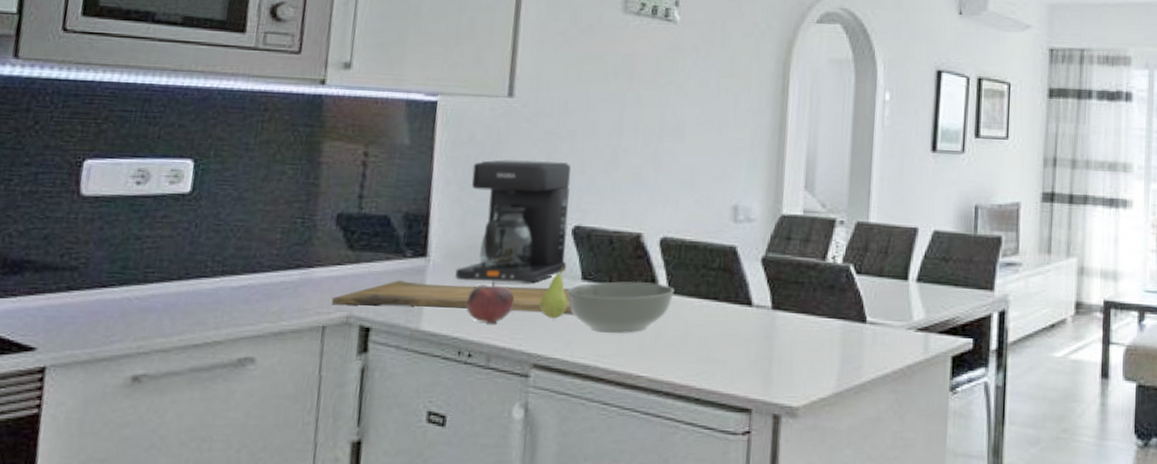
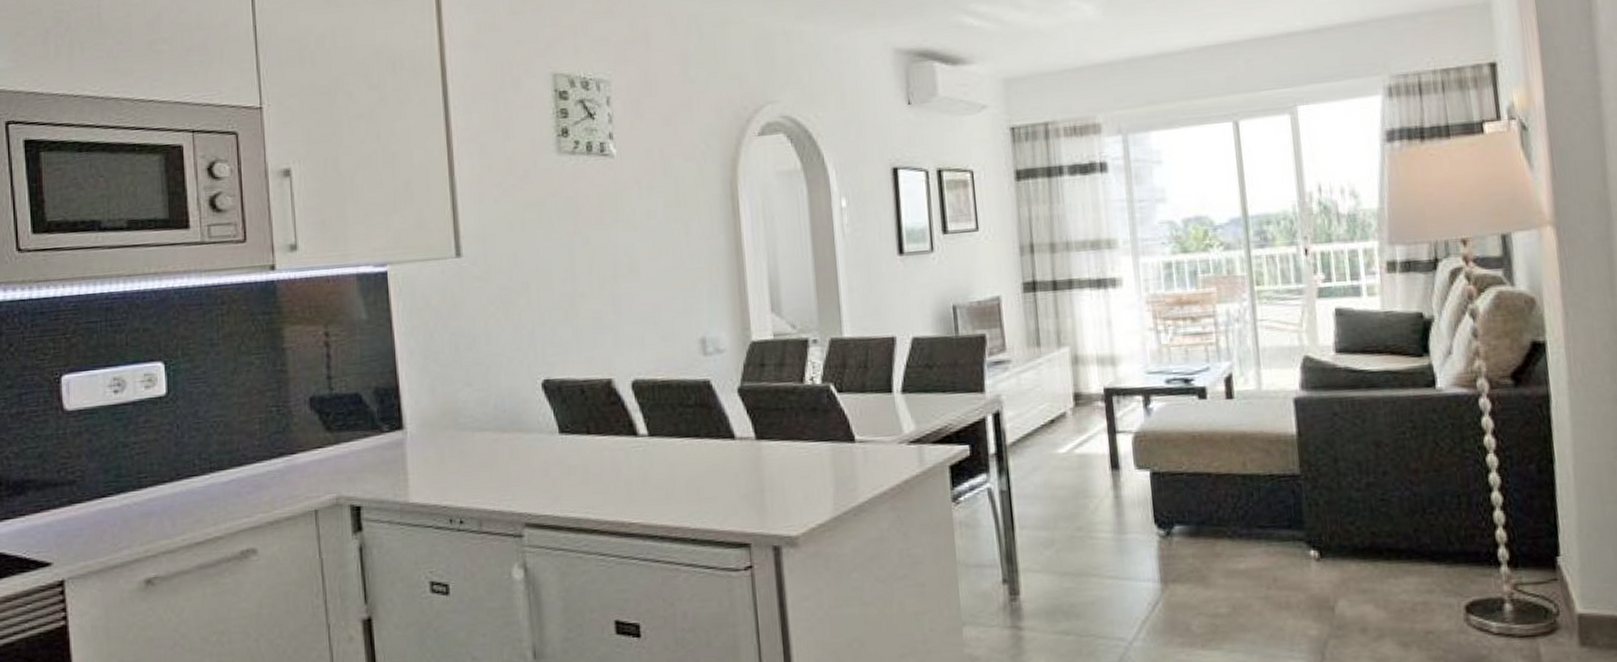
cutting board: present [331,280,574,316] -> none [319,443,557,489]
coffee maker: present [455,159,571,284] -> none [433,316,543,449]
fruit: present [466,281,515,324] -> none [449,445,497,488]
fruit: present [539,265,568,319] -> none [522,420,550,476]
bowl: present [567,281,674,334] -> none [546,427,654,485]

